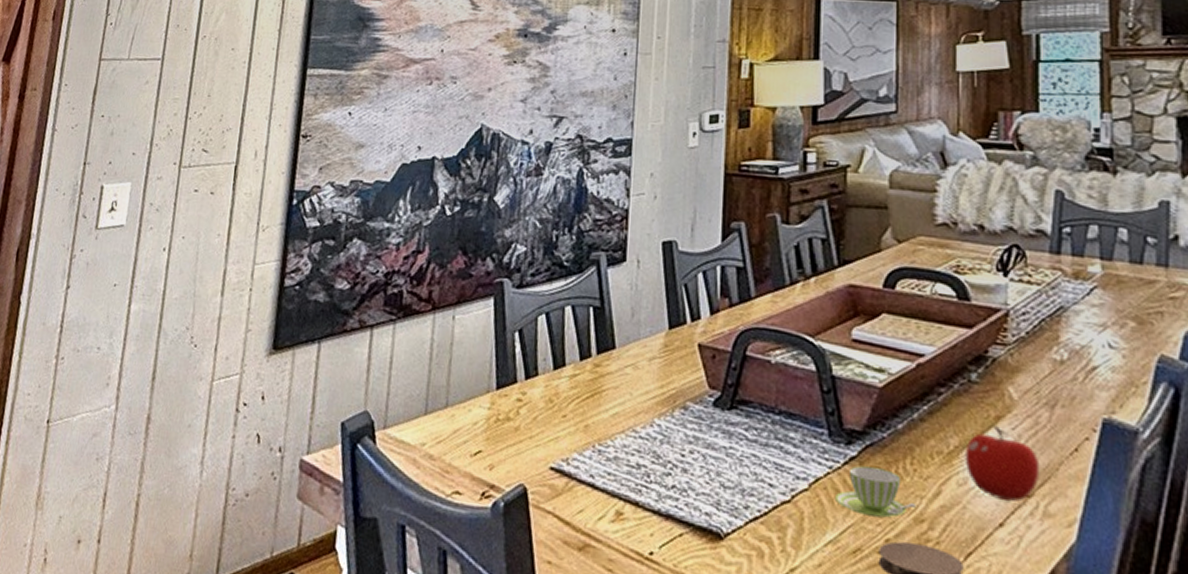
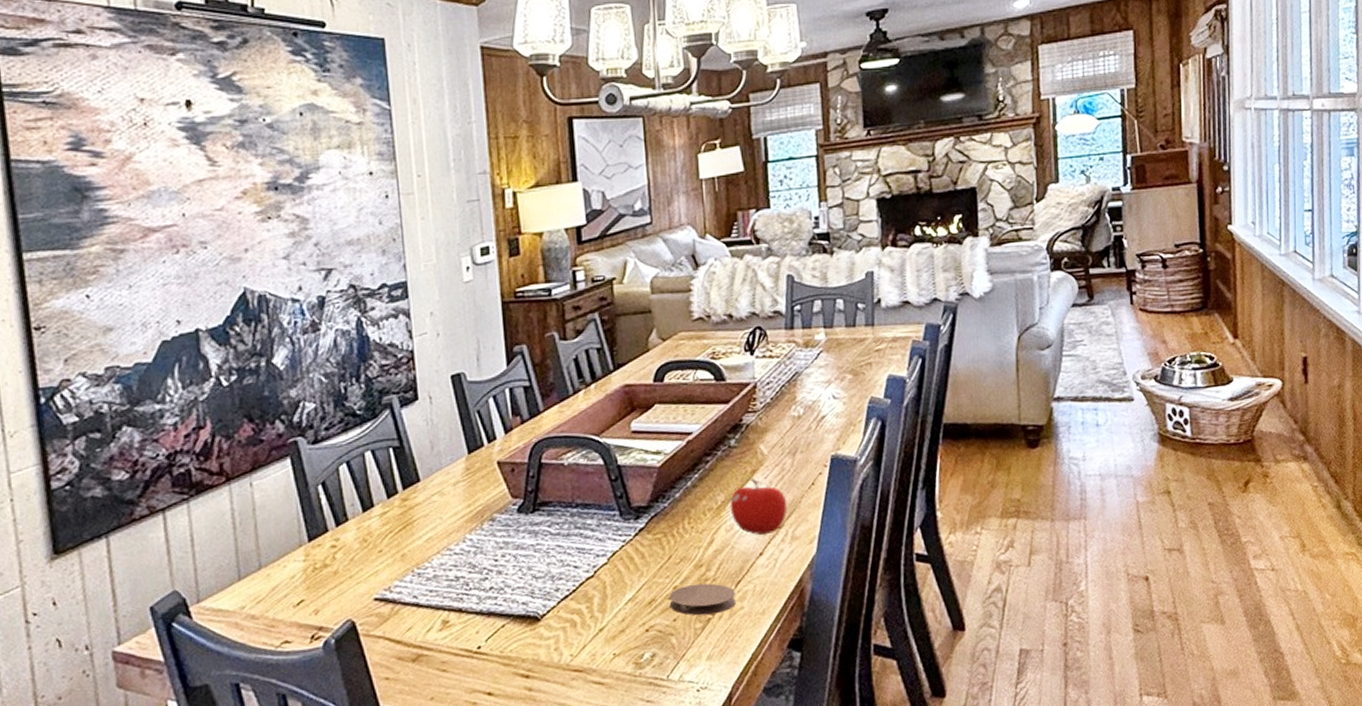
cup: present [835,465,915,518] -> none [630,532,695,573]

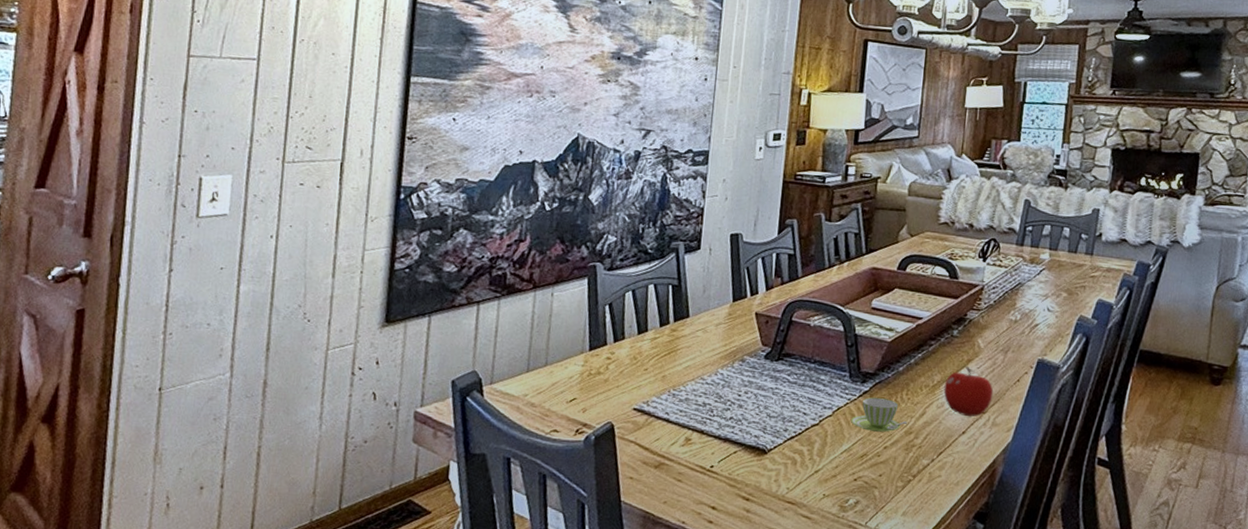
cup: none [630,532,695,573] -> present [851,397,907,432]
coaster: present [669,583,736,616] -> none [878,447,936,477]

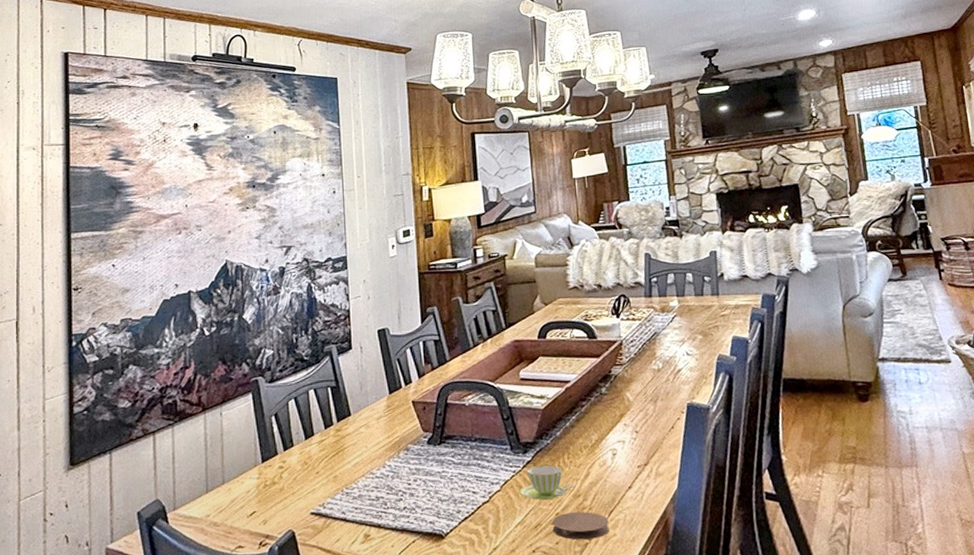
coaster: none [878,447,936,477] -> present [552,511,609,540]
fruit: present [943,366,994,417] -> none [602,421,652,471]

